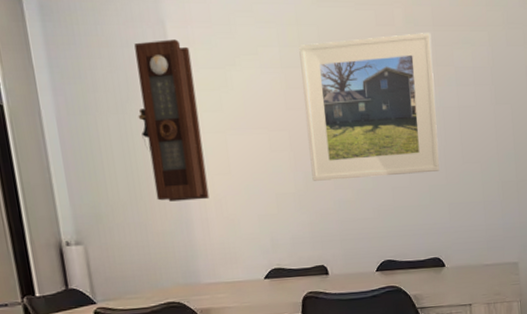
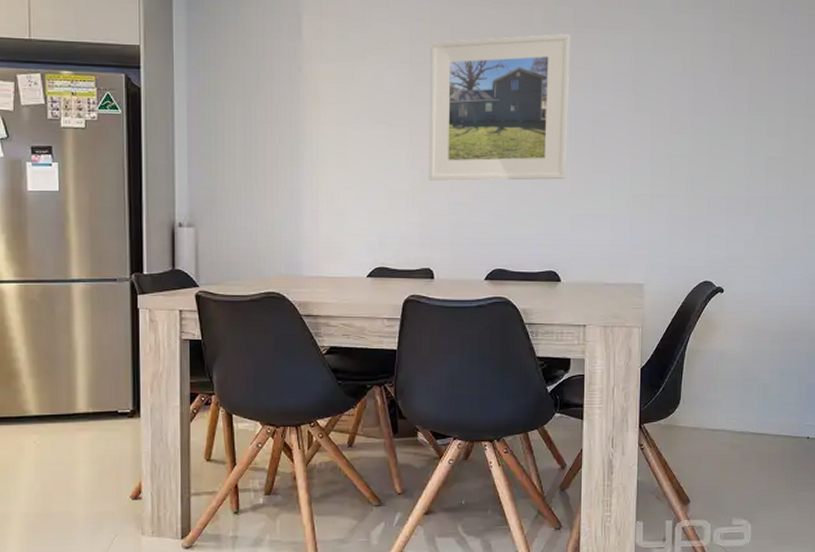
pendulum clock: present [134,39,209,202] -> none [263,31,322,191]

